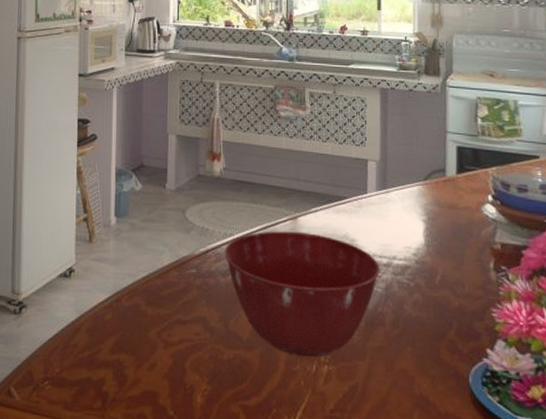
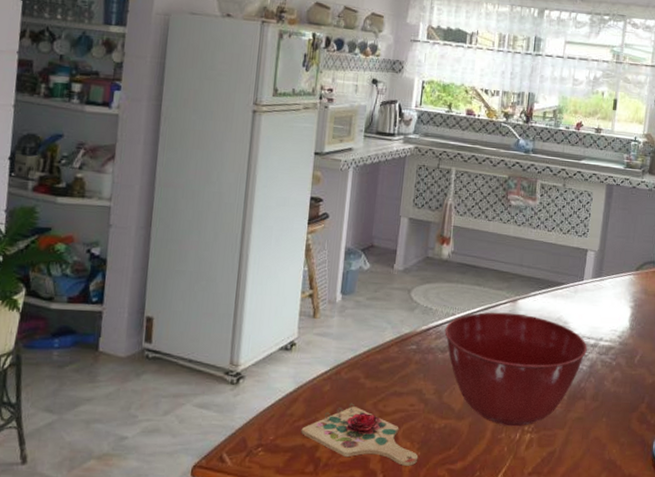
cutting board: none [86,332,209,402] -> present [301,403,419,466]

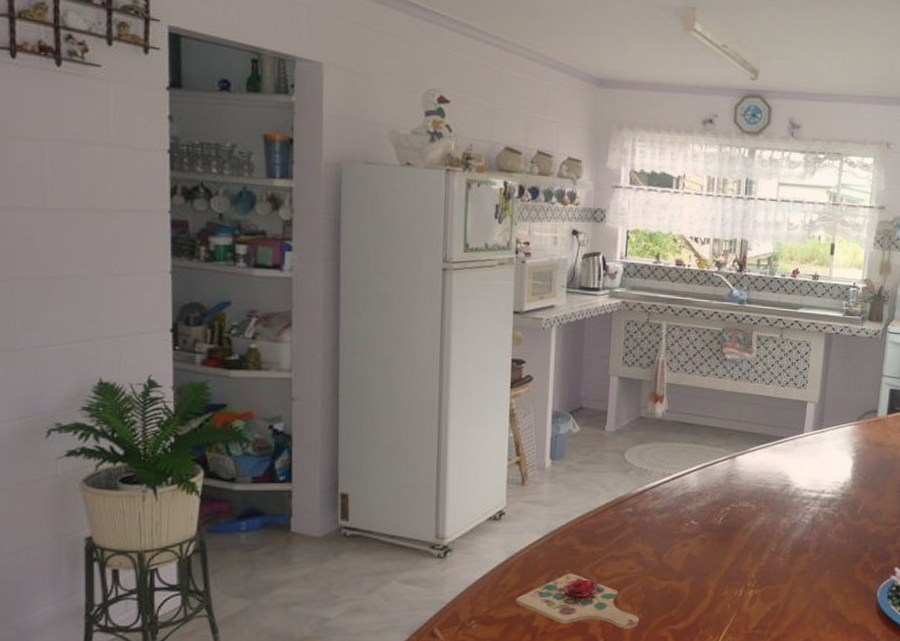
mixing bowl: present [444,312,587,427] -> none [661,470,809,584]

